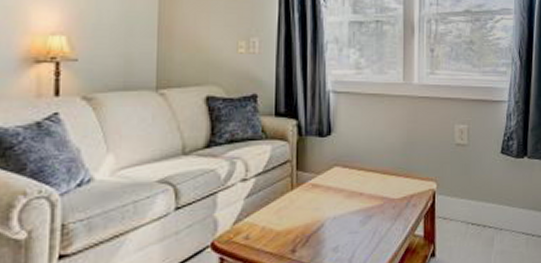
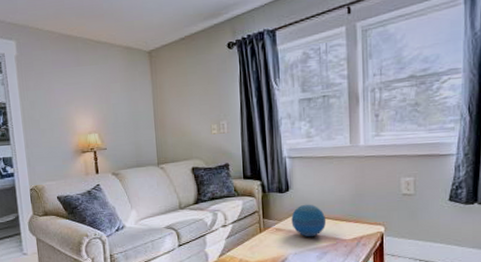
decorative orb: none [332,152,373,196] -> present [291,204,327,237]

